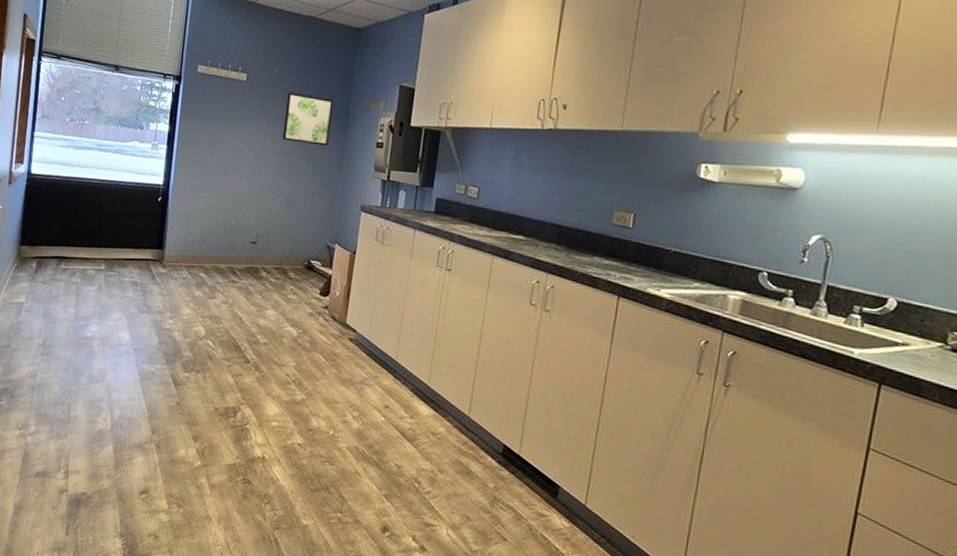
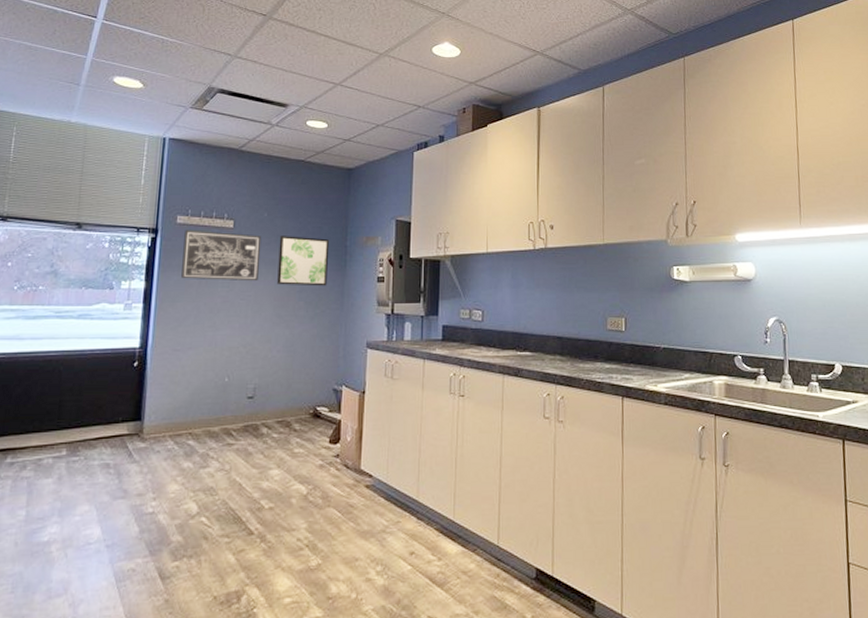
wall art: none [199,79,271,135] -> present [181,229,262,282]

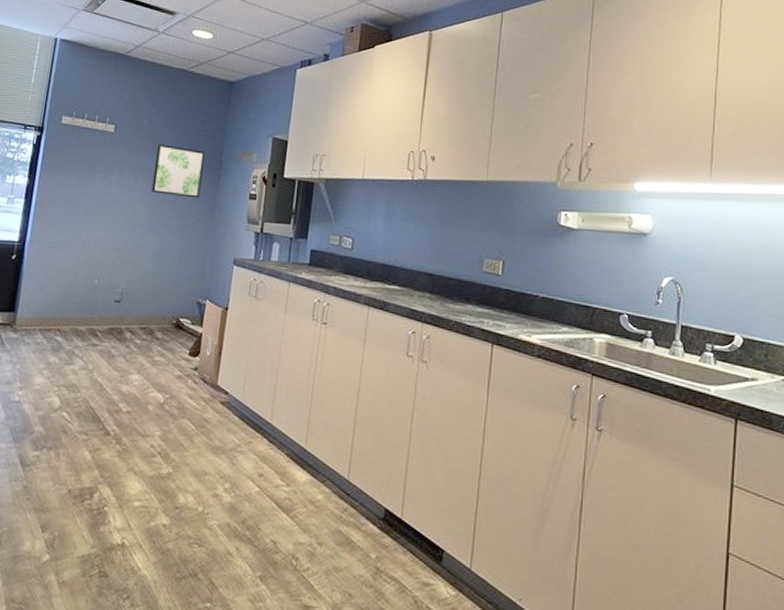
wall art: present [181,229,262,282] -> none [62,130,140,188]

